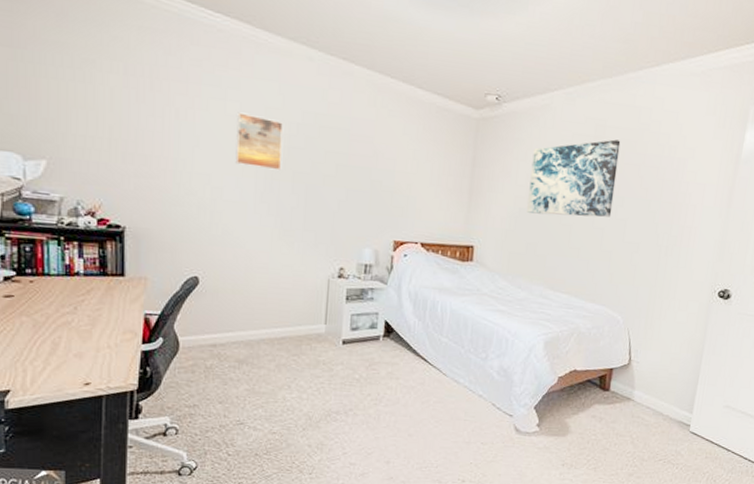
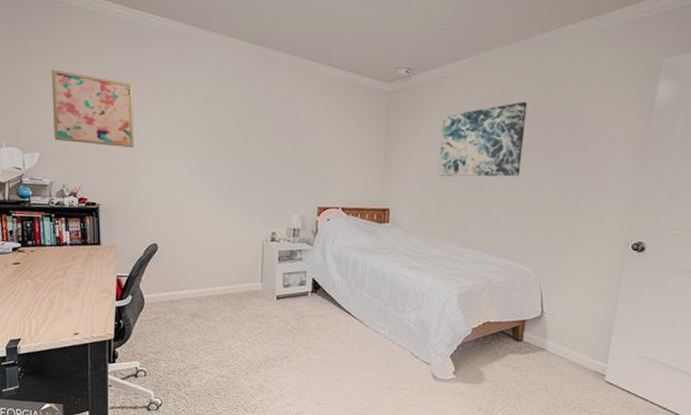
wall art: none [67,60,175,162] -> present [51,69,134,148]
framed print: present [235,112,283,171] -> none [183,101,221,150]

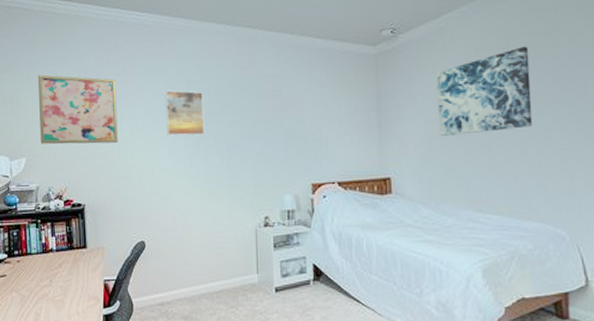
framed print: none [183,101,221,150] -> present [165,90,205,136]

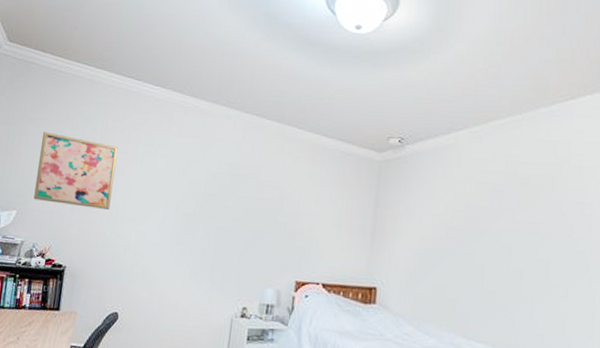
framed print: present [165,90,205,136] -> none [159,165,201,215]
wall art: present [436,46,533,136] -> none [433,175,536,258]

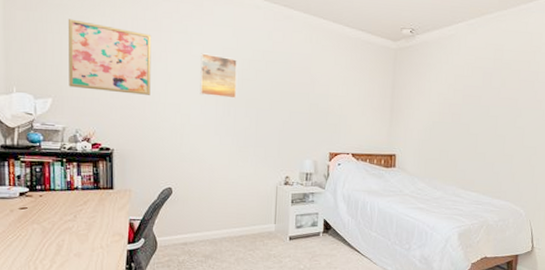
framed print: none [159,165,201,215] -> present [200,53,238,99]

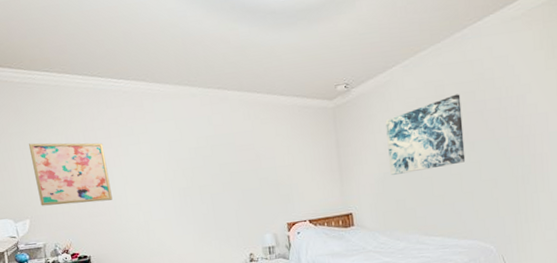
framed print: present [200,53,238,99] -> none [150,149,191,191]
wall art: none [439,61,517,127] -> present [385,94,466,175]

